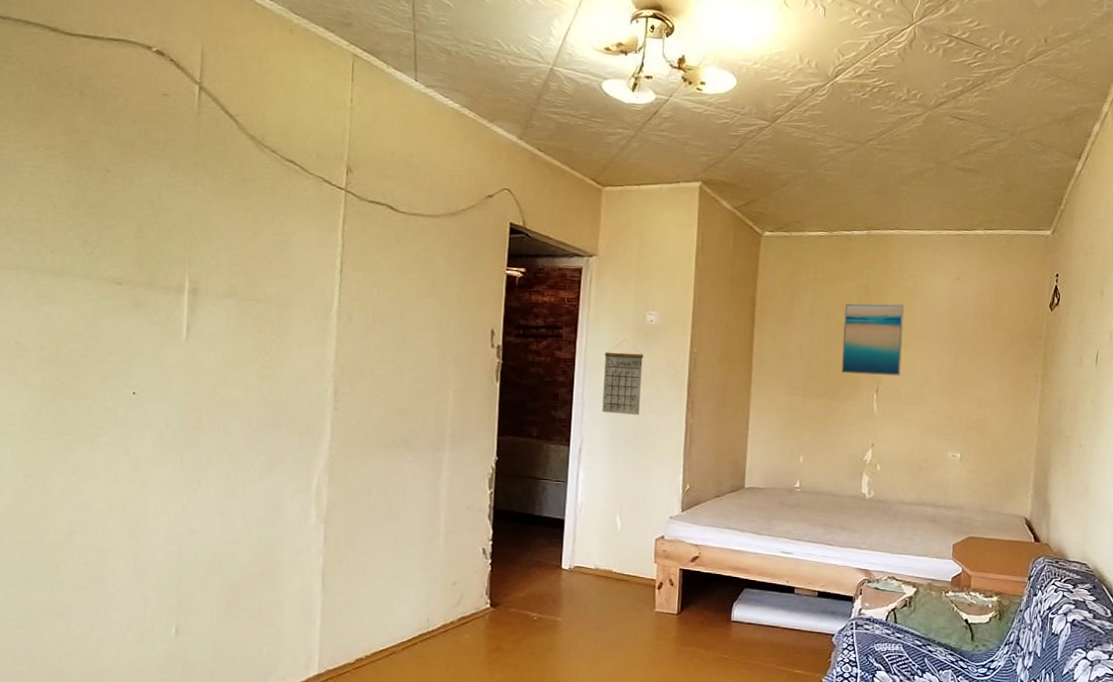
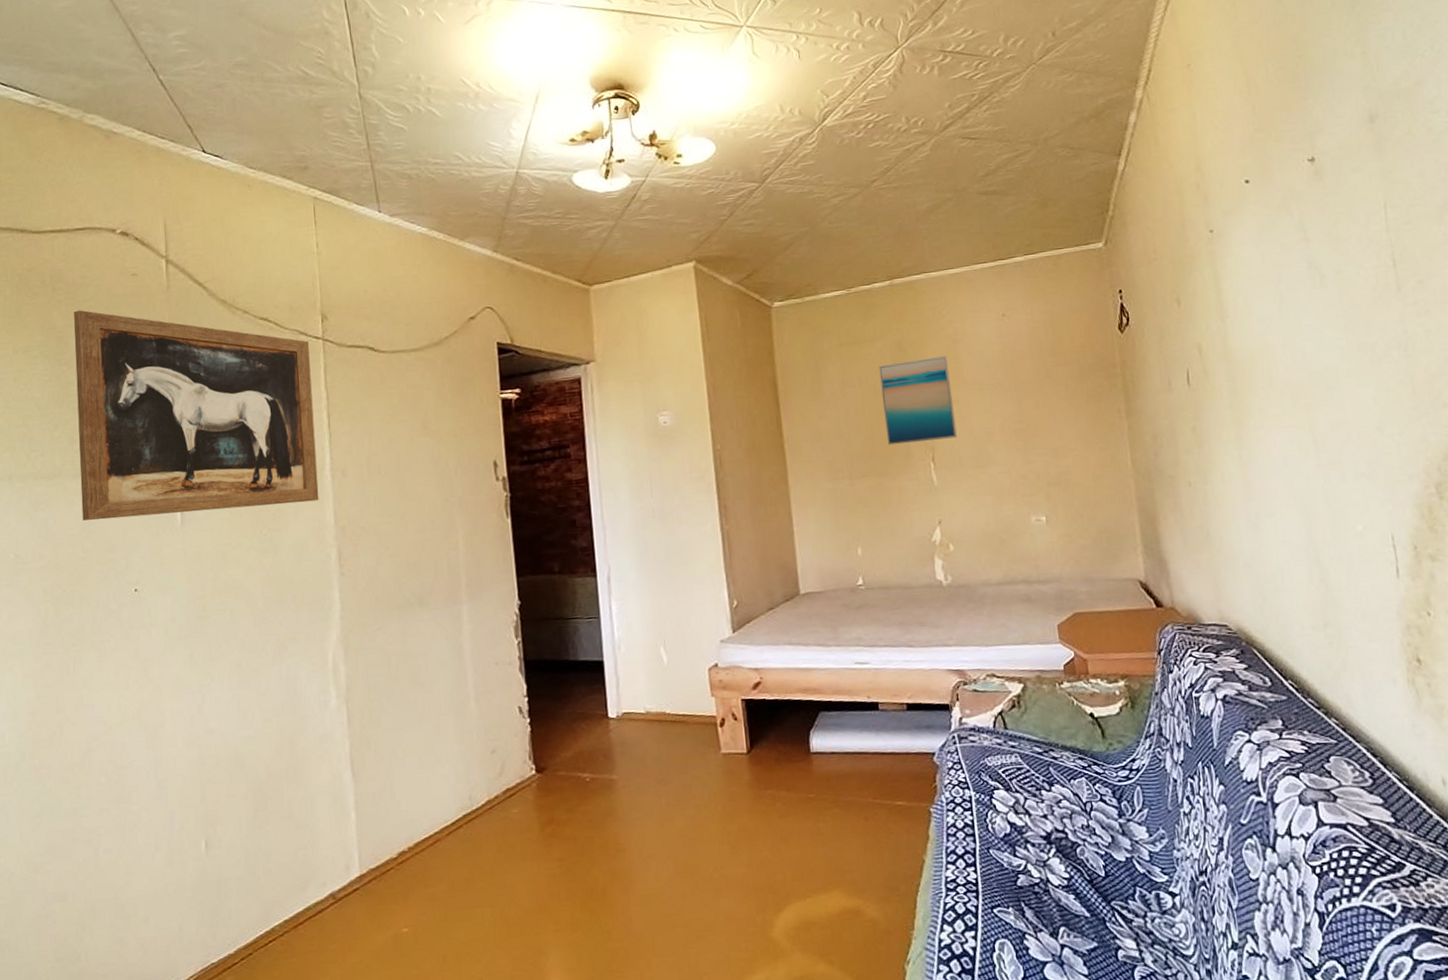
wall art: none [87,118,331,339] -> present [74,310,319,521]
calendar: present [602,339,644,415] -> none [619,448,668,534]

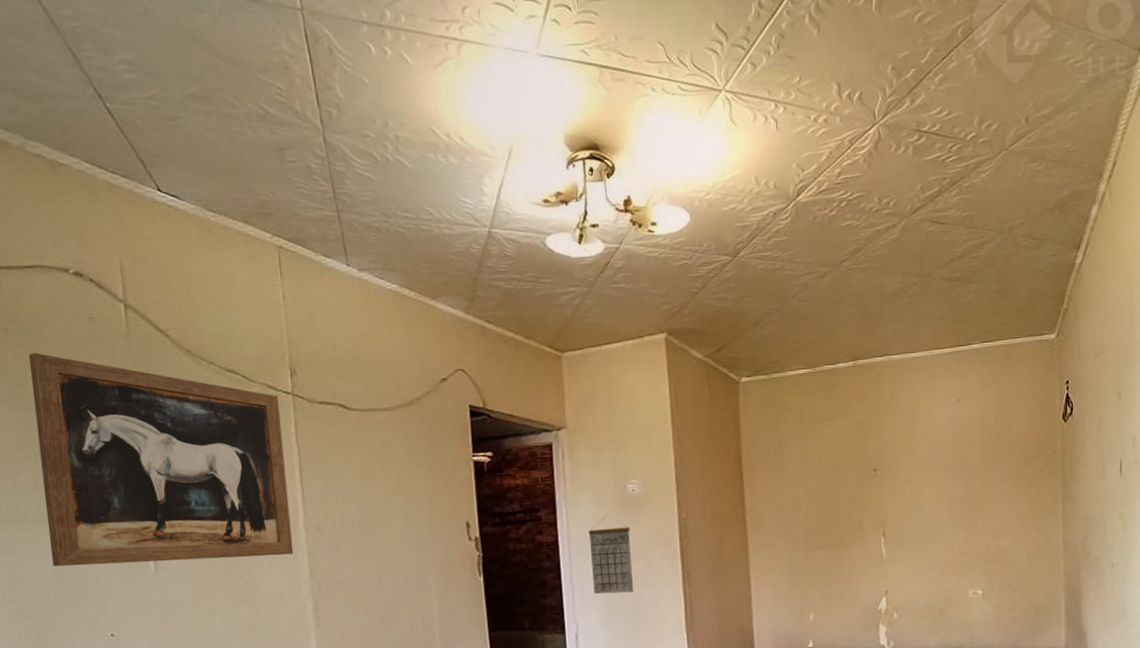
calendar: none [619,448,668,534] -> present [588,514,633,595]
wall art: present [879,355,957,446] -> none [838,436,907,520]

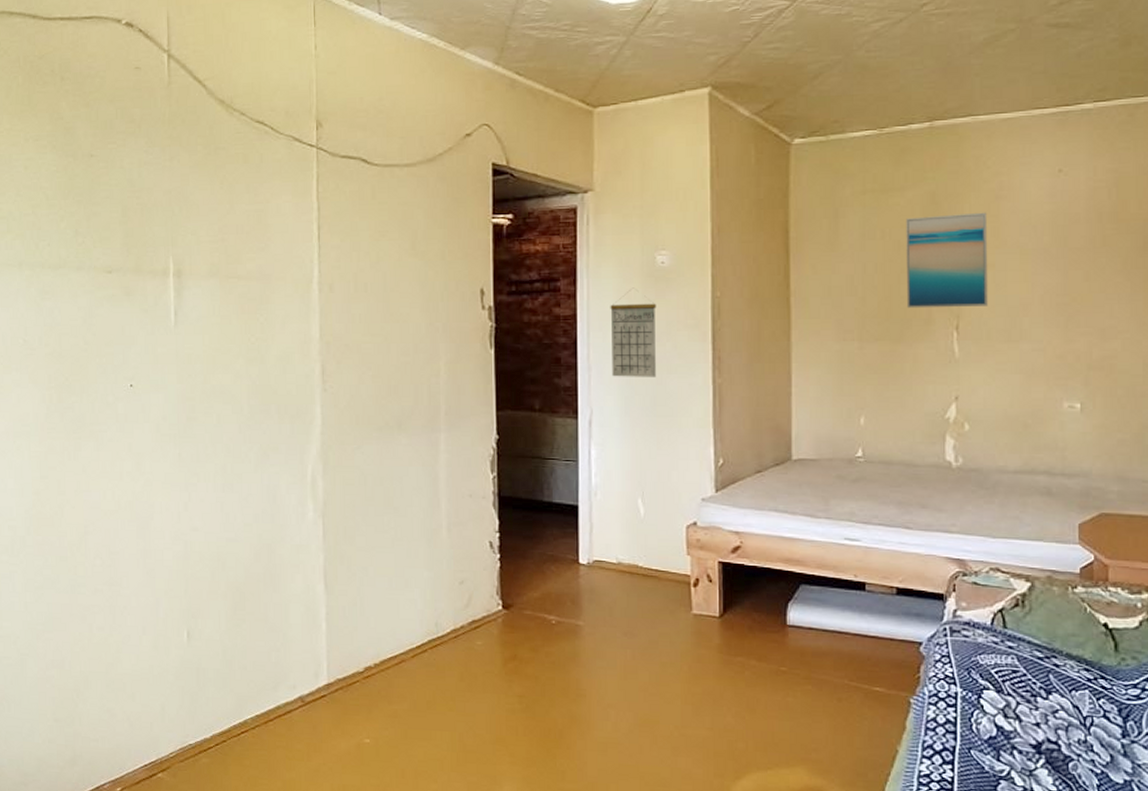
wall art: present [29,352,294,567] -> none [80,101,306,314]
wall art: none [838,436,907,520] -> present [906,212,988,309]

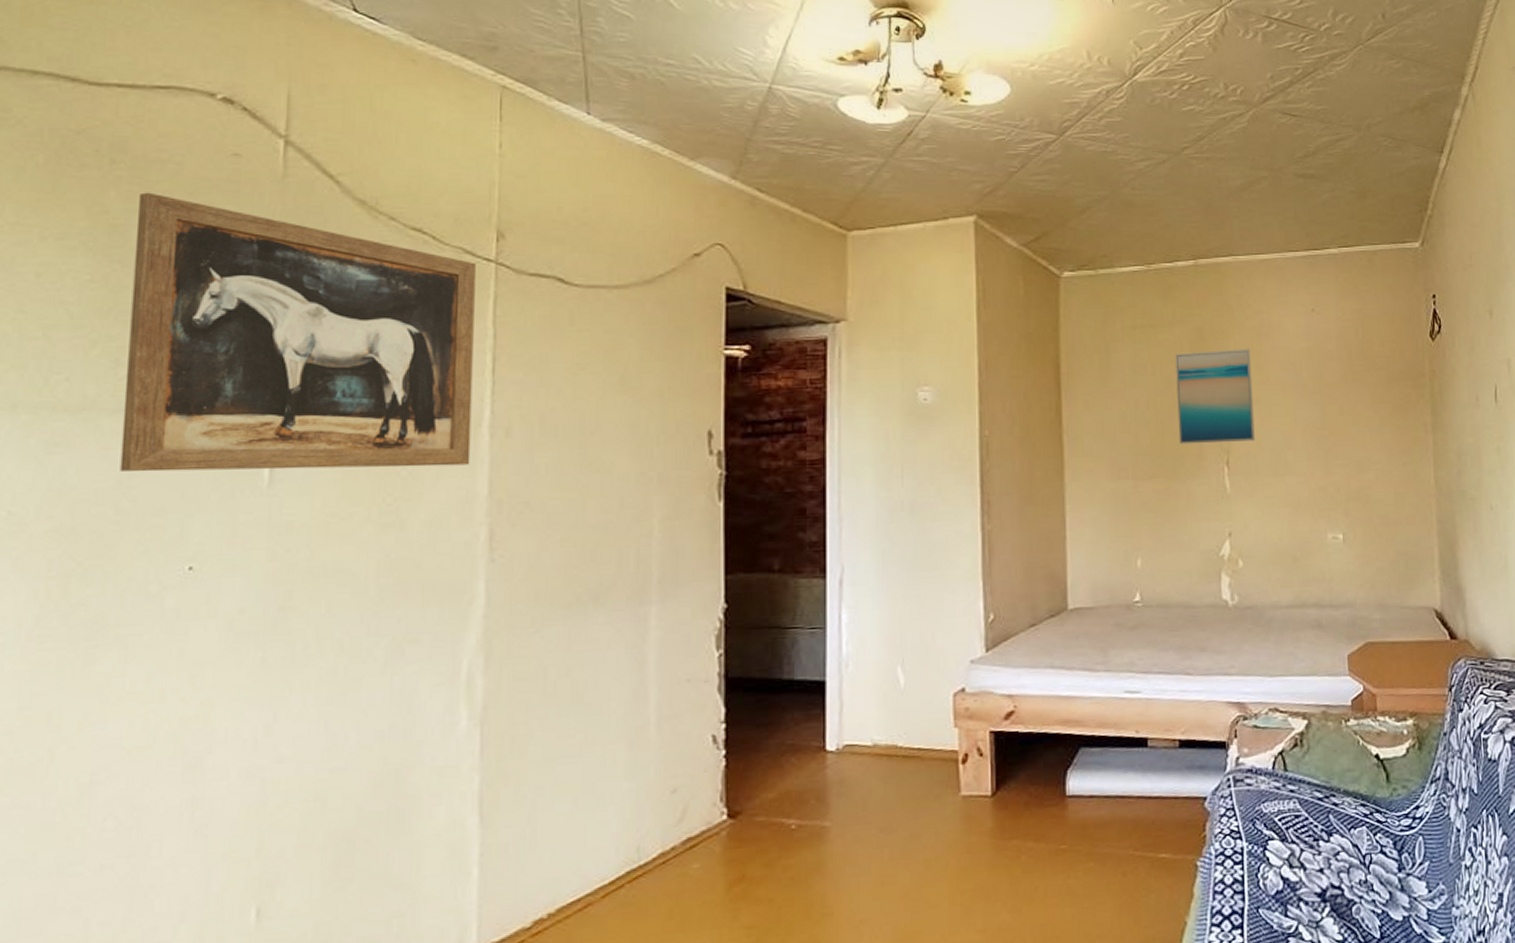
wall art: none [80,101,306,314] -> present [120,192,476,472]
calendar: present [610,287,656,377] -> none [865,427,918,528]

